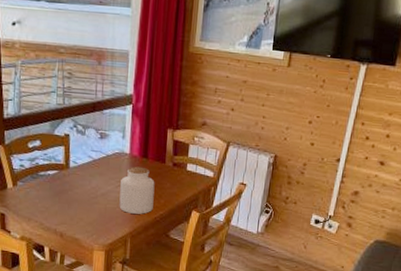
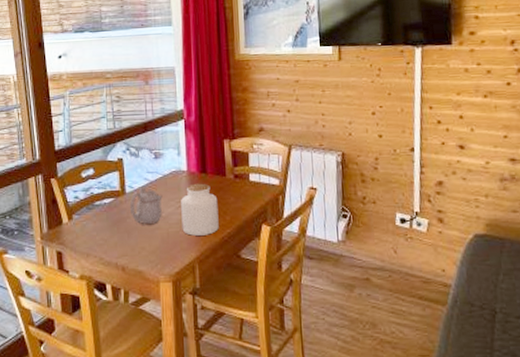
teapot: none [72,163,104,199] -> present [130,187,163,225]

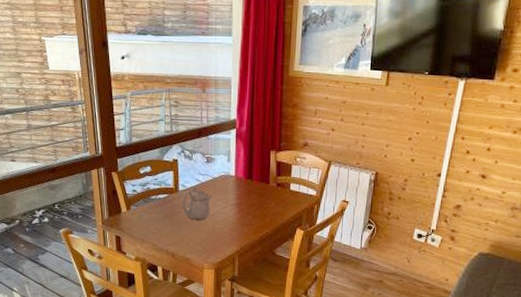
jar: present [181,183,219,236] -> none [226,188,260,233]

